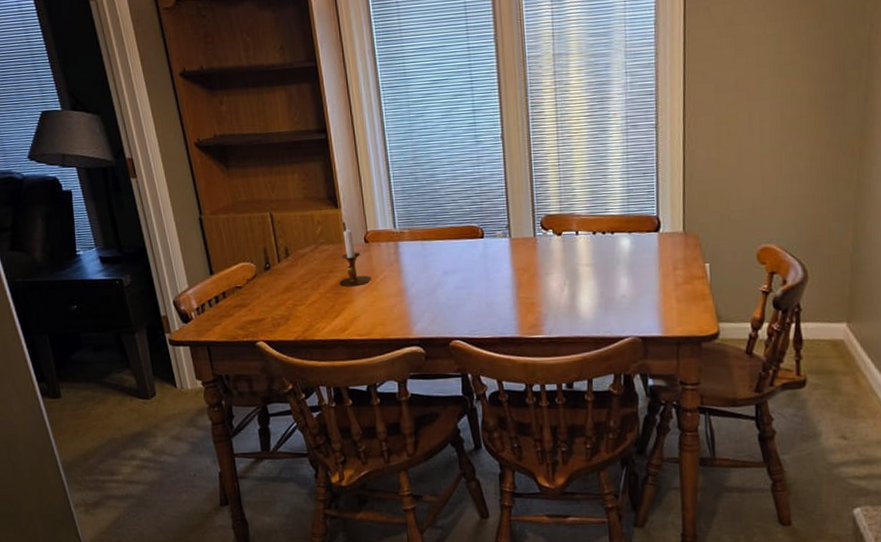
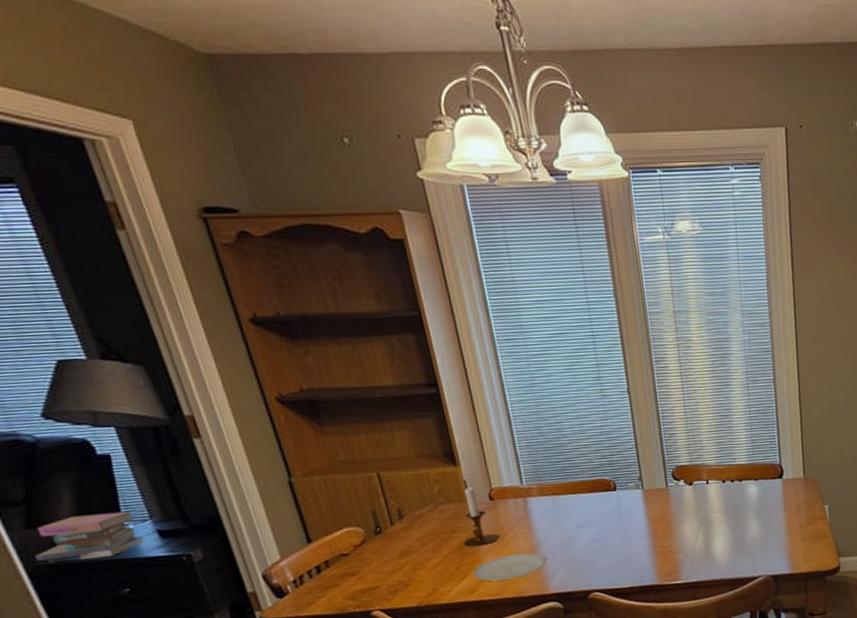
books: none [15,239,90,281] -> present [35,511,144,564]
plate: none [344,296,413,322] -> present [472,553,547,582]

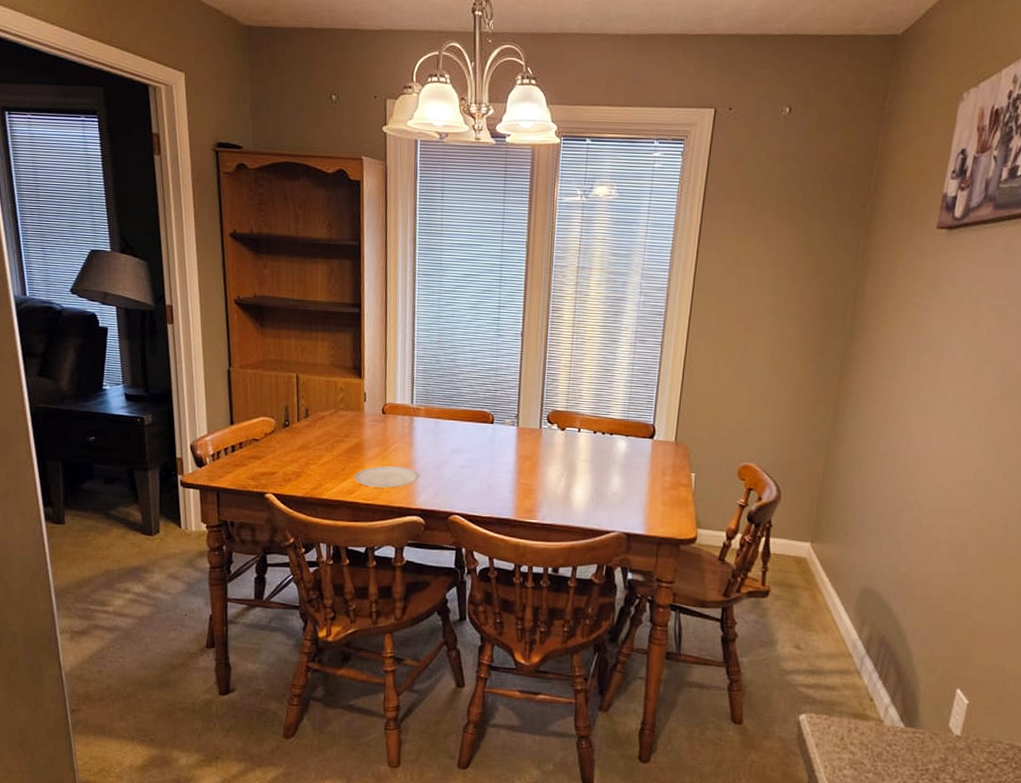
books: present [35,511,144,564] -> none [39,372,114,409]
candlestick: present [463,487,499,547] -> none [352,399,383,453]

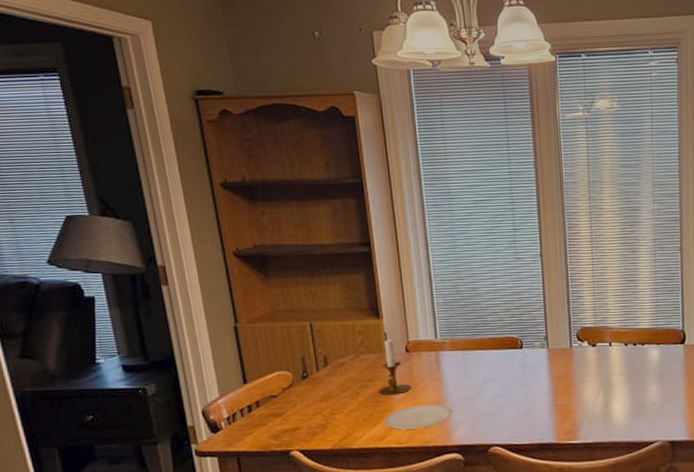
candlestick: none [352,399,383,453] -> present [379,339,411,395]

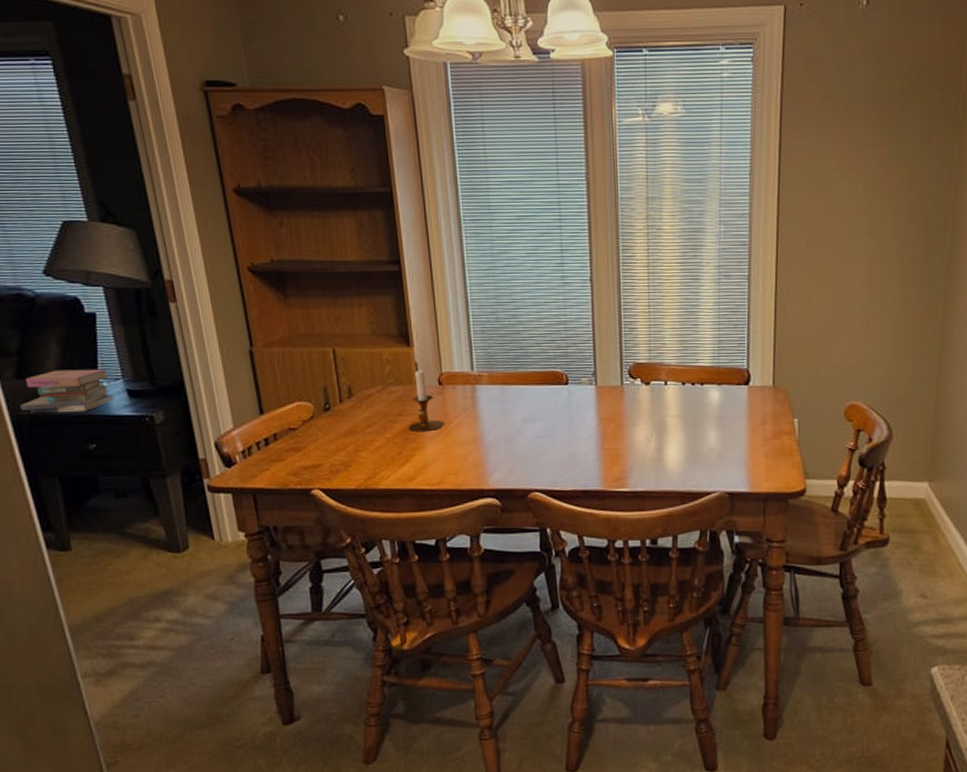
books: none [23,347,110,390] -> present [20,368,114,414]
plate: present [383,404,452,430] -> none [413,444,489,471]

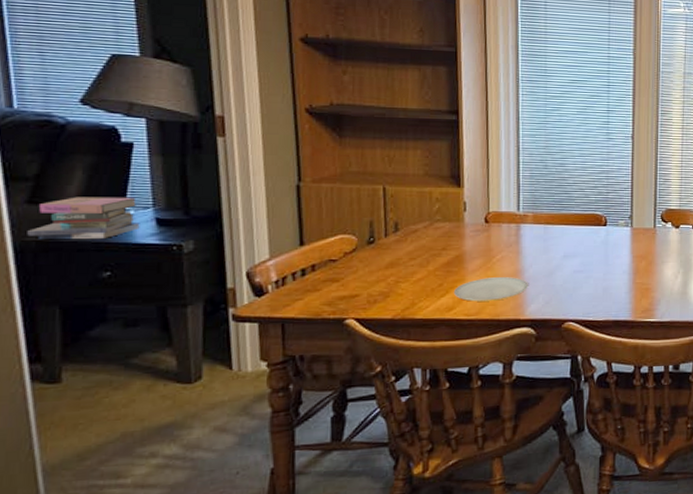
candlestick: present [408,370,444,431] -> none [451,209,487,265]
plate: none [413,444,489,471] -> present [453,277,528,302]

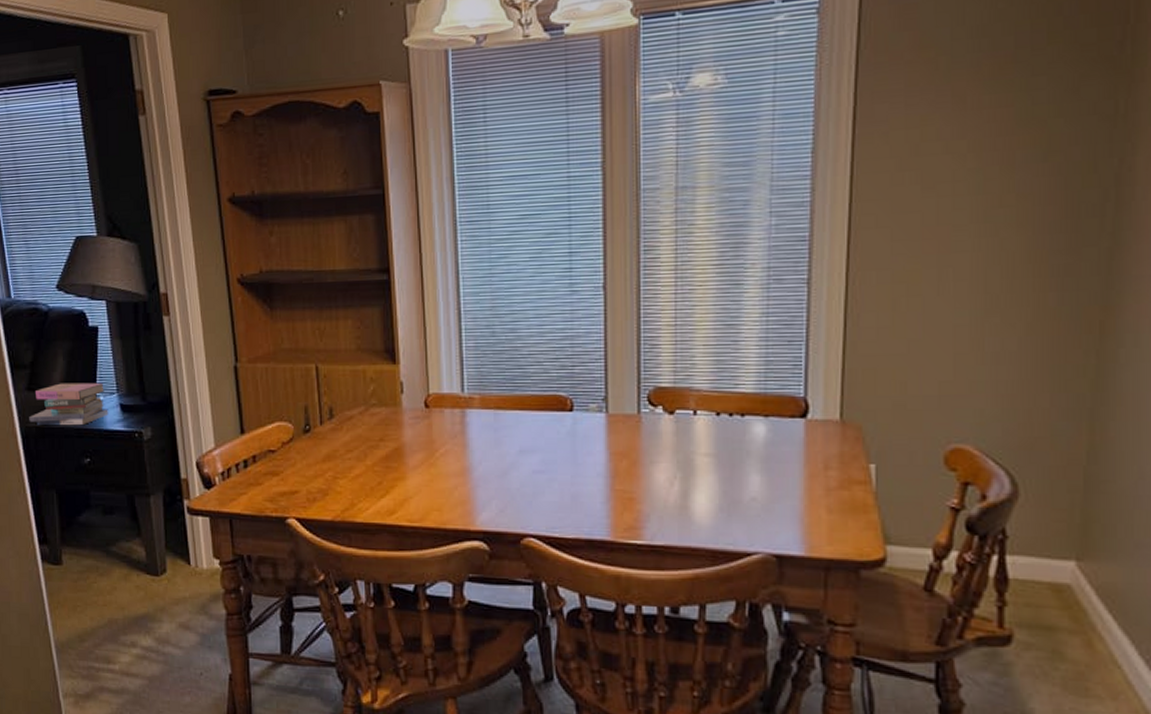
plate: present [453,277,528,302] -> none [393,476,478,506]

